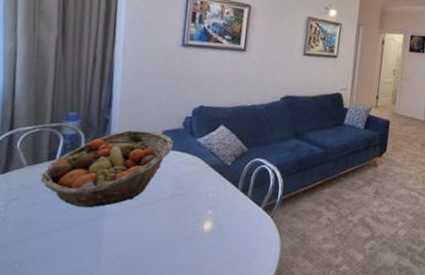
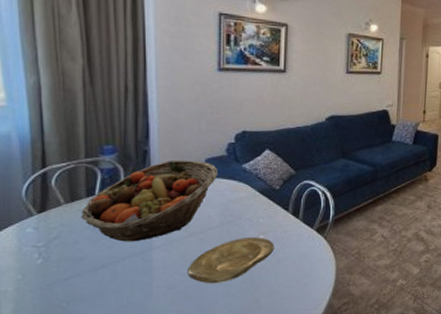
plate: none [136,211,222,256] -> present [188,237,275,284]

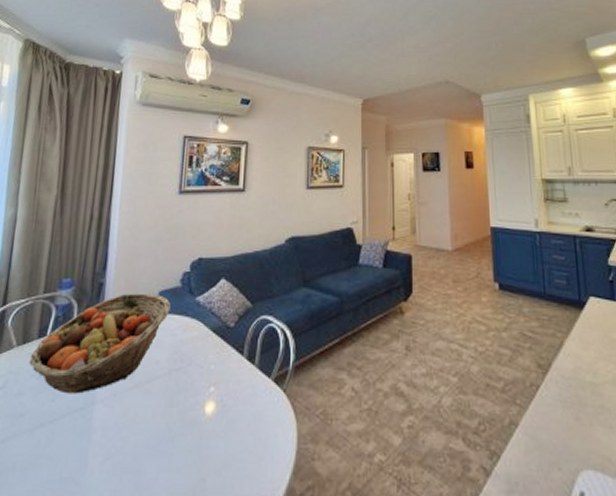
plate: present [188,237,275,284] -> none [128,388,226,453]

